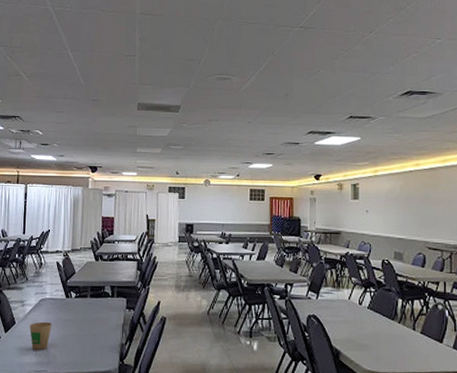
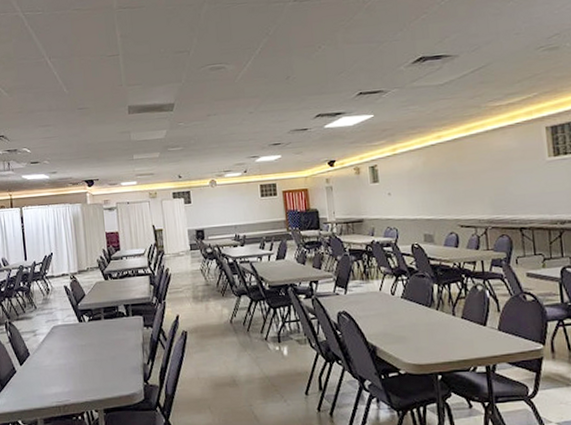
paper cup: present [29,321,52,350] -> none [44,349,68,380]

